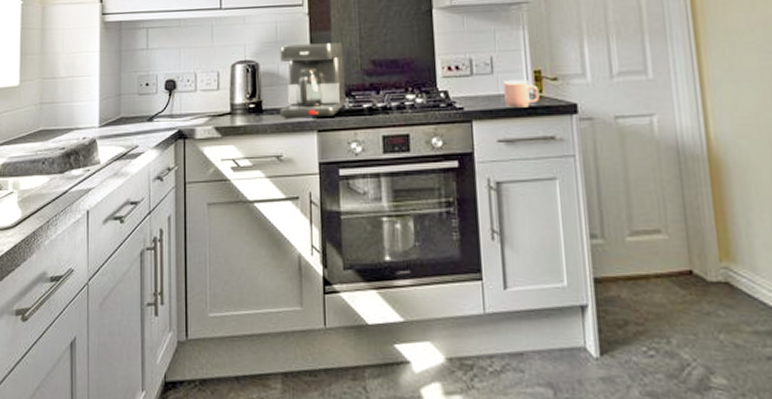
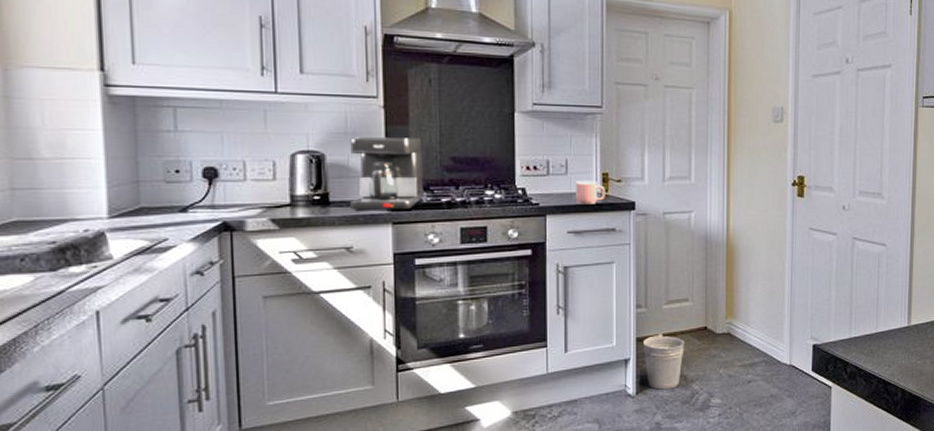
bucket: none [604,275,663,354] -> present [644,334,684,390]

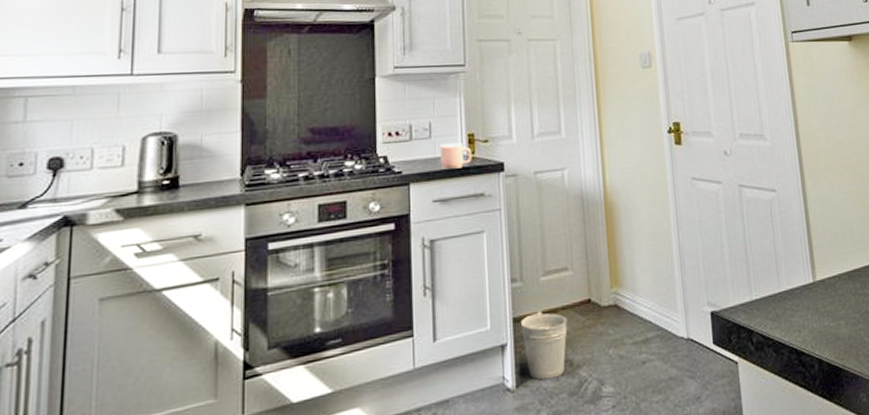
coffee maker: present [350,136,425,210] -> none [201,109,281,193]

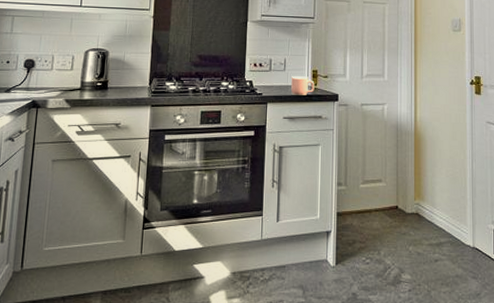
bucket: present [521,311,568,380] -> none [343,210,378,262]

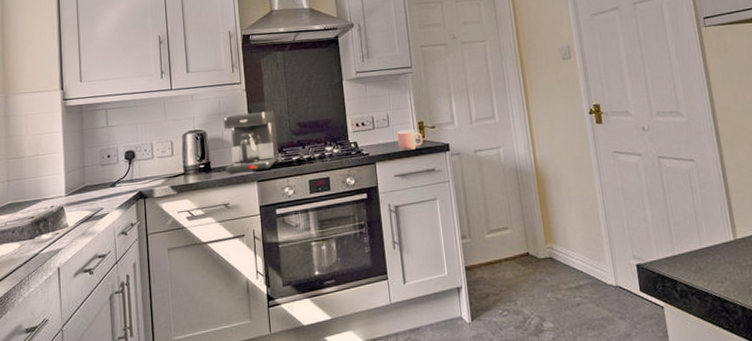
coffee maker: none [122,38,178,95] -> present [223,110,280,174]

